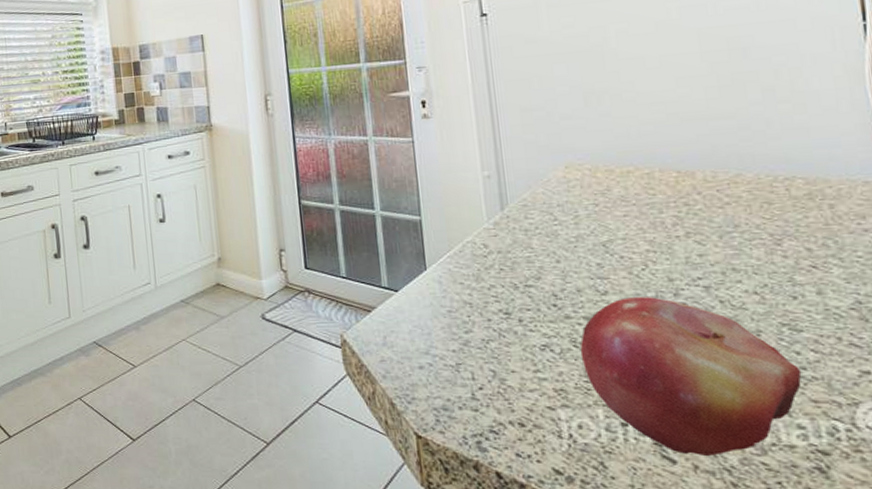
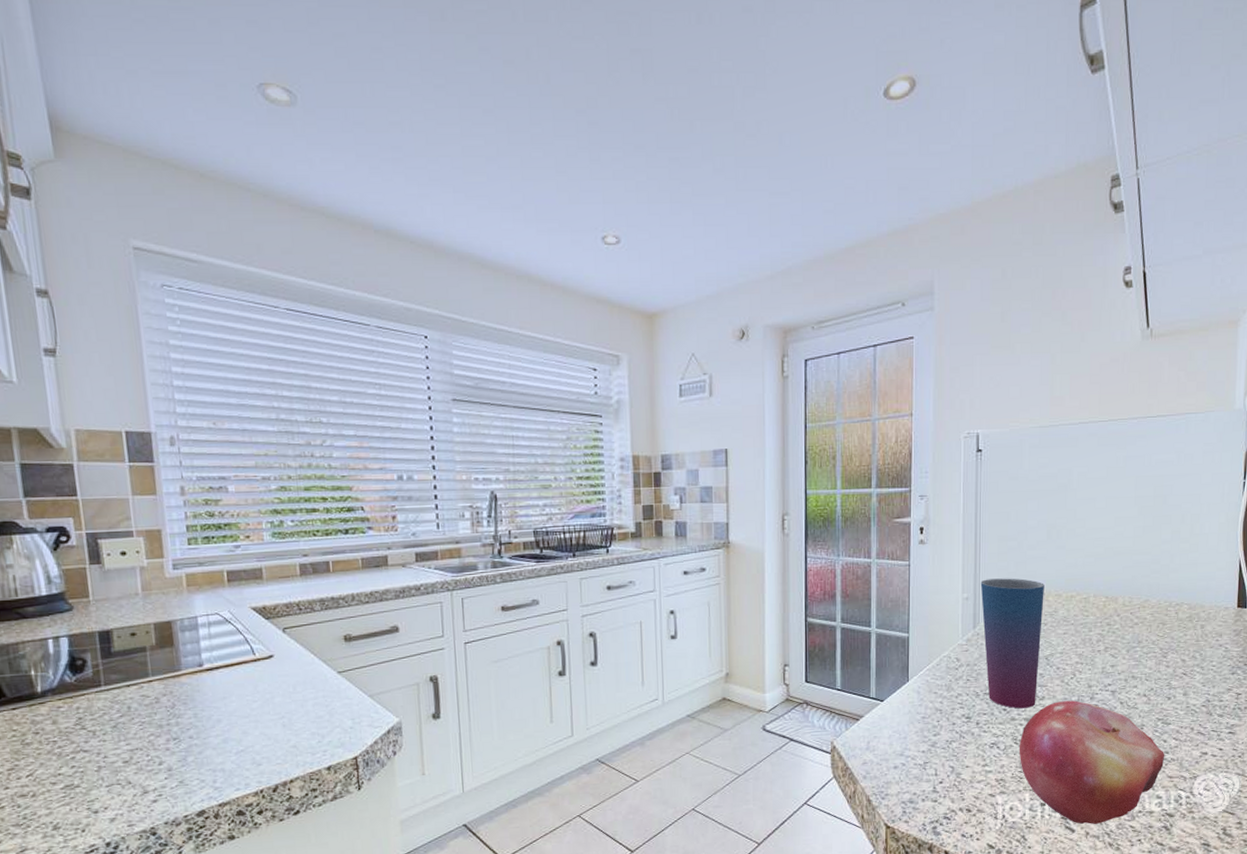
cup: none [503,152,597,305] -> present [980,578,1044,709]

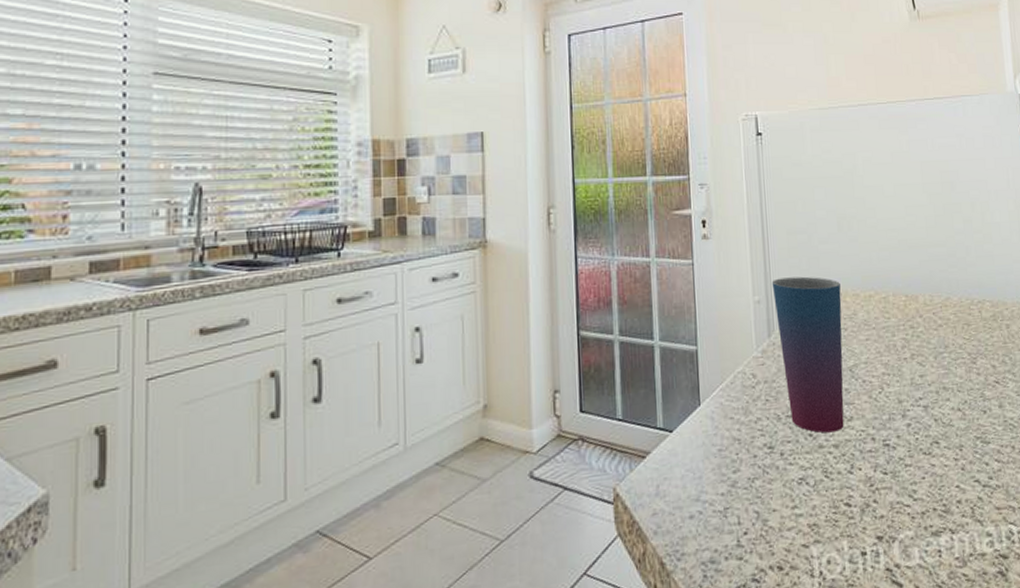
fruit: present [1019,700,1165,825] -> none [830,419,990,576]

